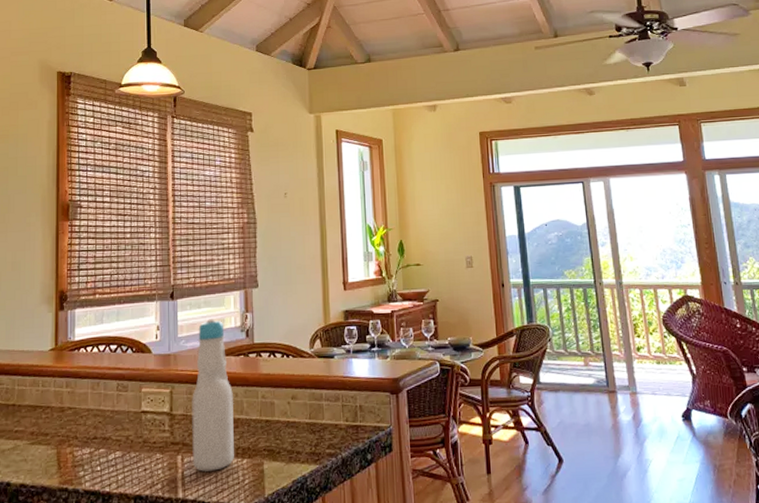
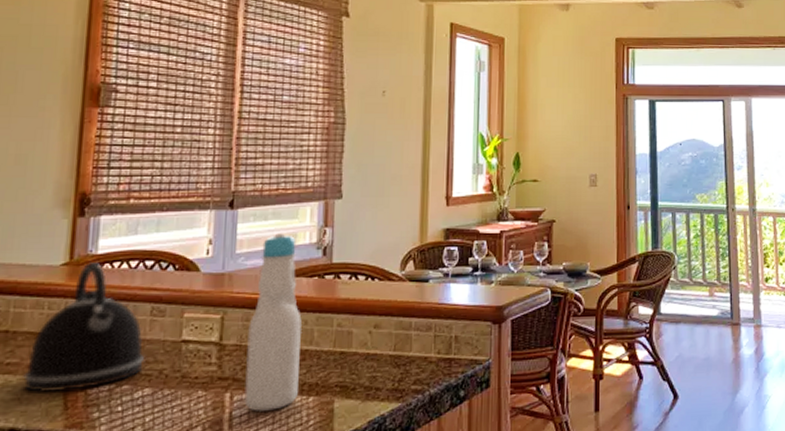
kettle: none [28,347,114,455] -> present [23,262,144,393]

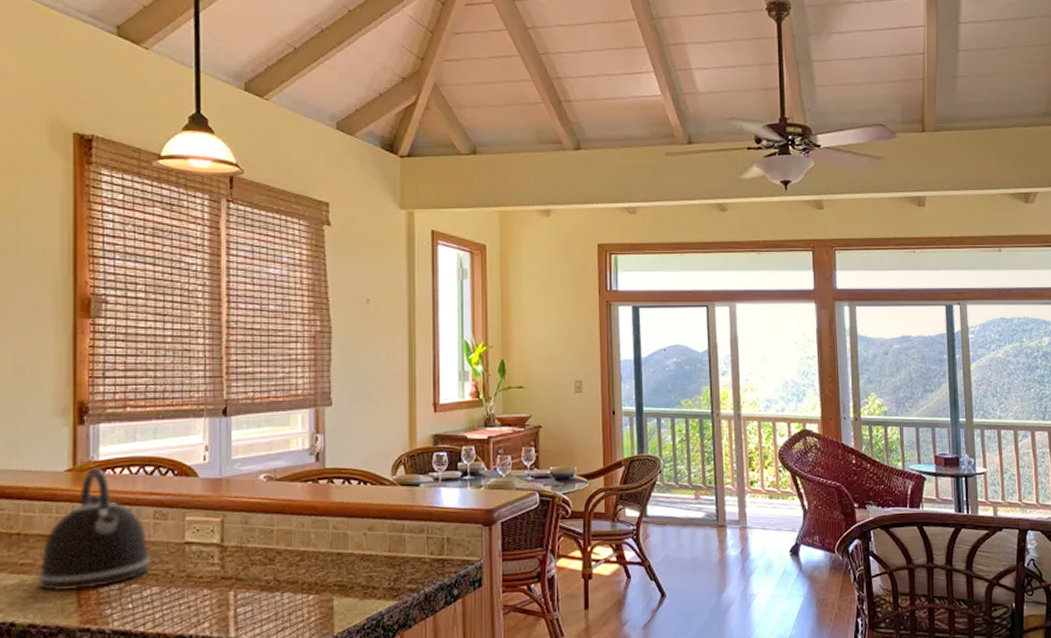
bottle: present [244,233,303,413] -> none [248,440,300,610]

